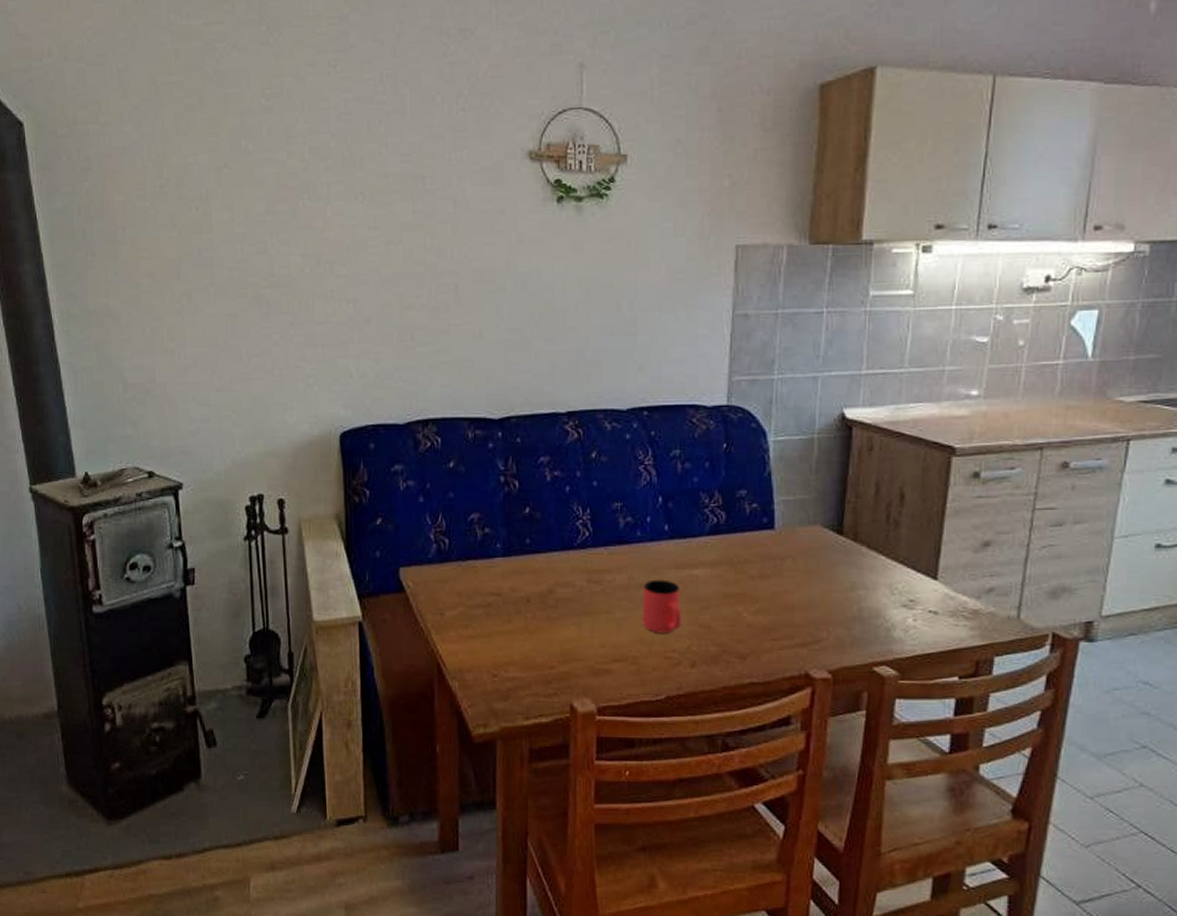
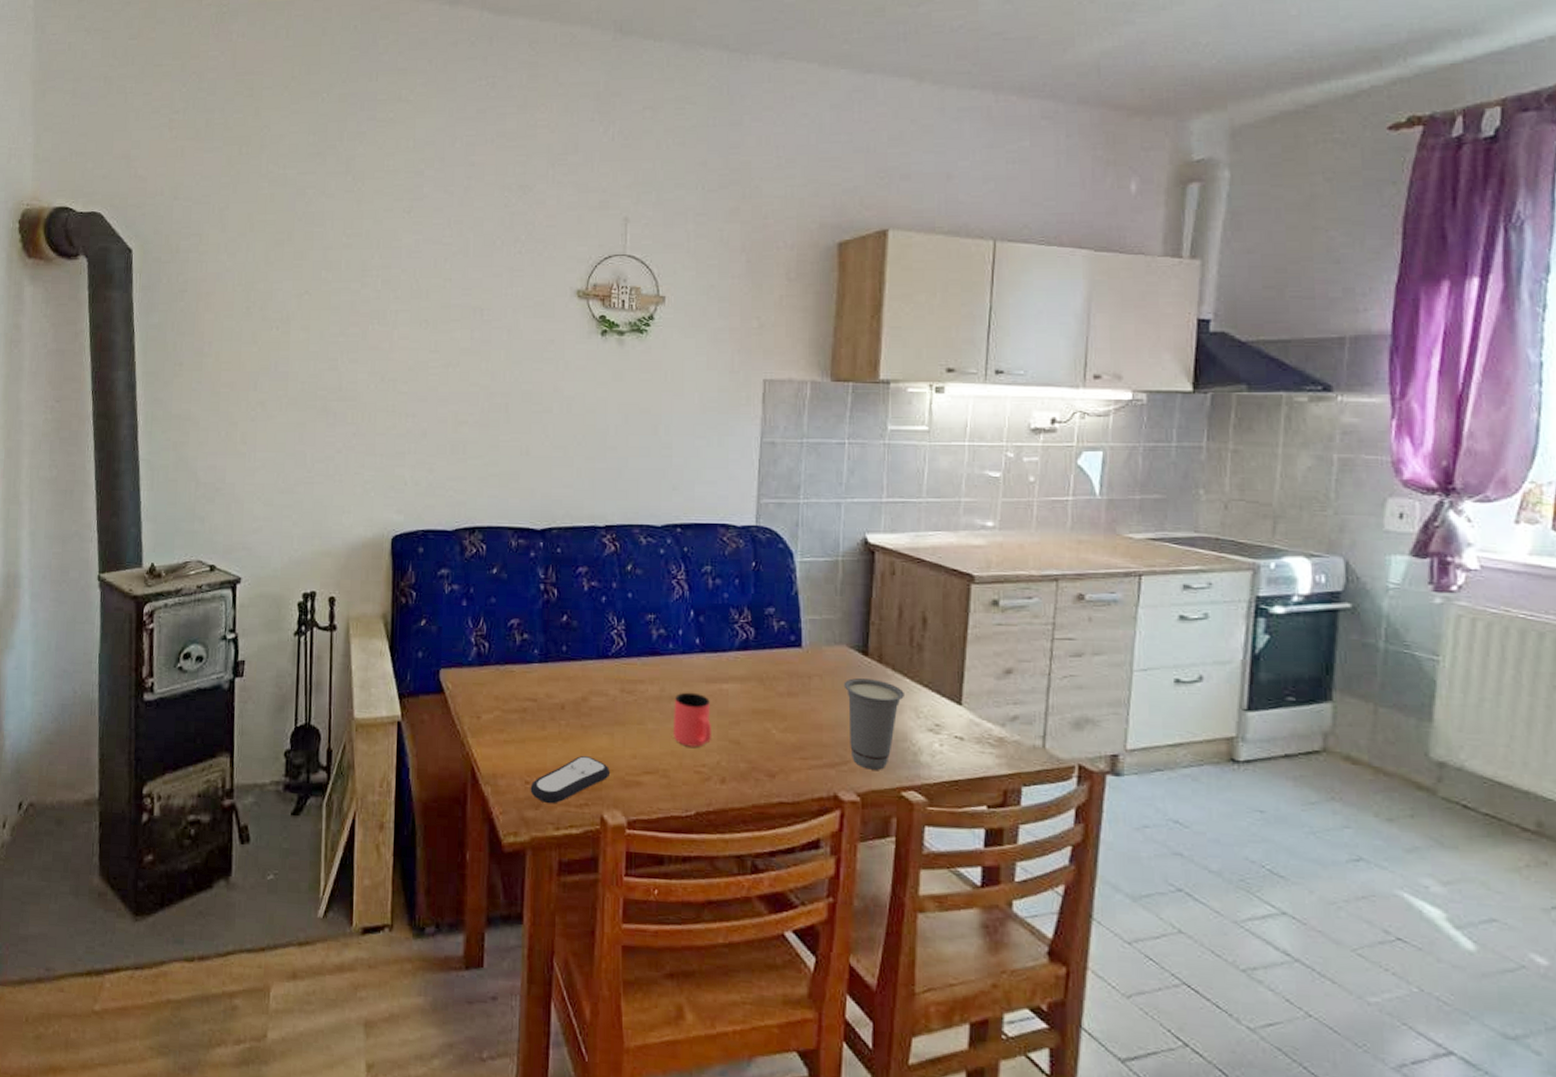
remote control: none [498,647,578,695] -> present [530,756,610,804]
cup: none [817,558,879,647] -> present [843,678,904,770]

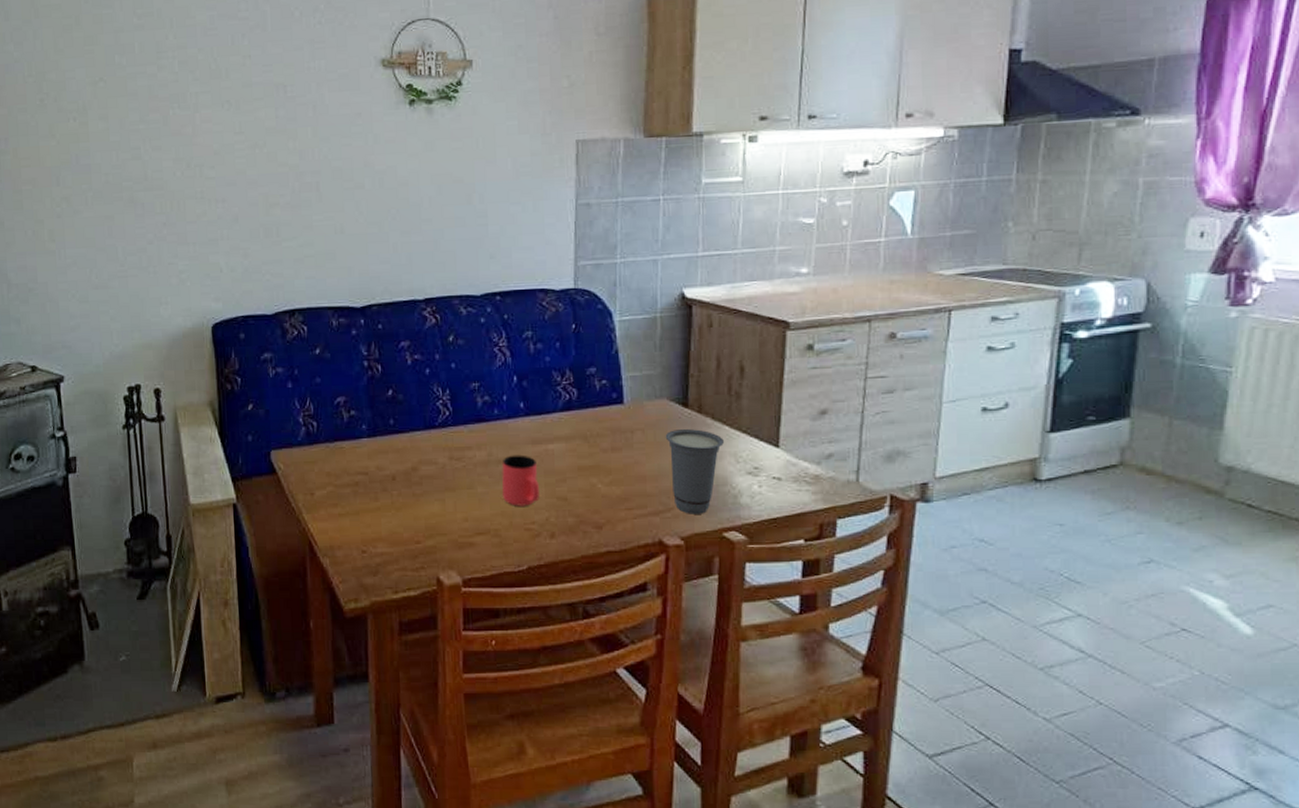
remote control: present [530,756,610,804] -> none [367,523,443,570]

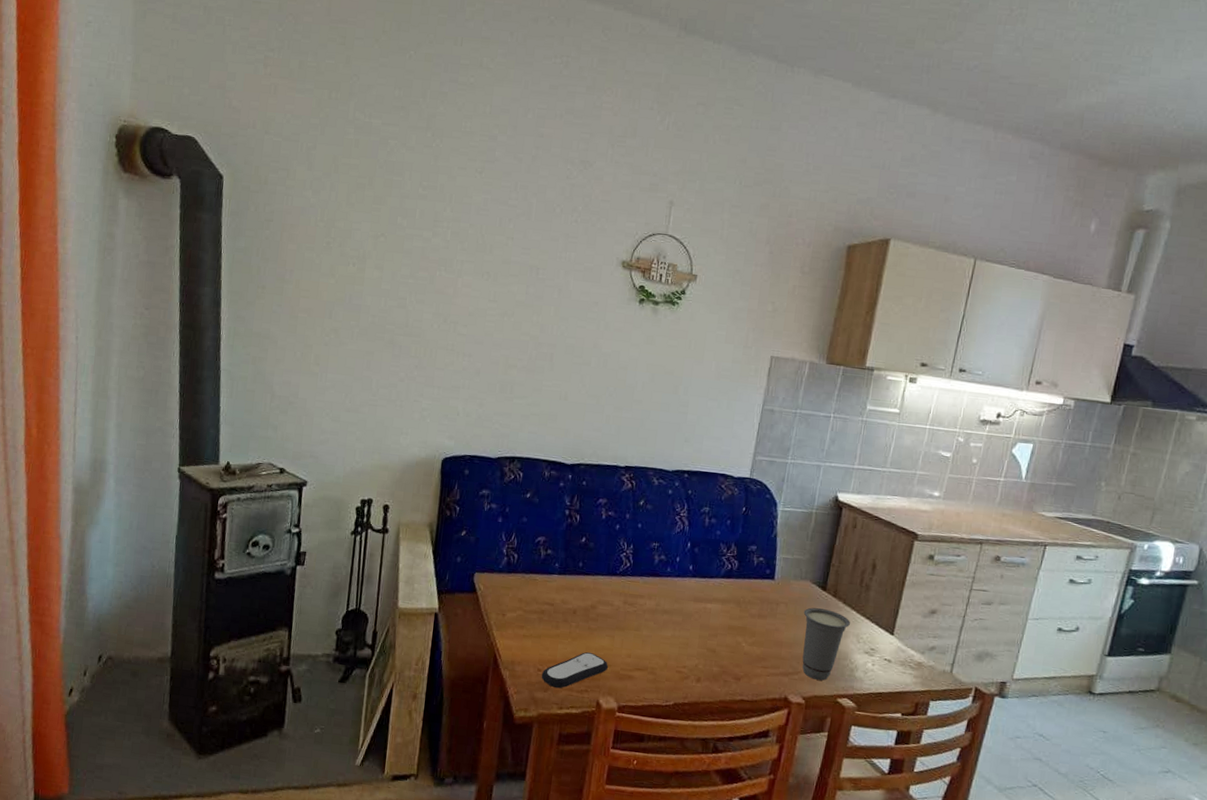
remote control: none [367,523,443,570] -> present [541,652,608,689]
cup: present [502,455,539,506] -> none [663,607,695,652]

